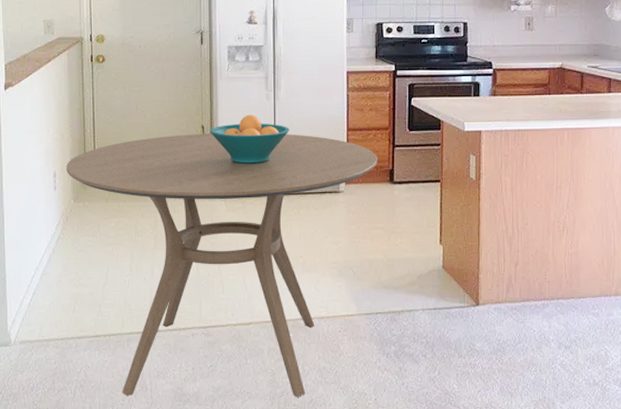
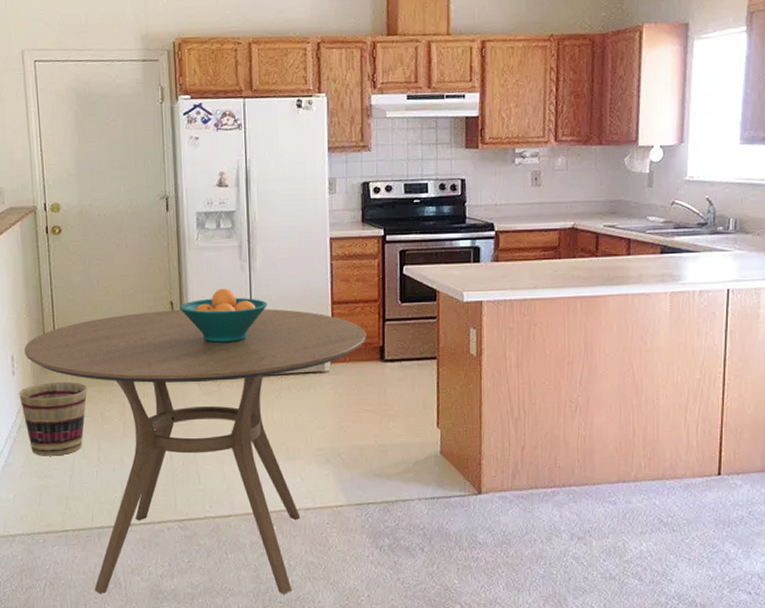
basket: none [59,197,123,266] -> present [19,381,87,456]

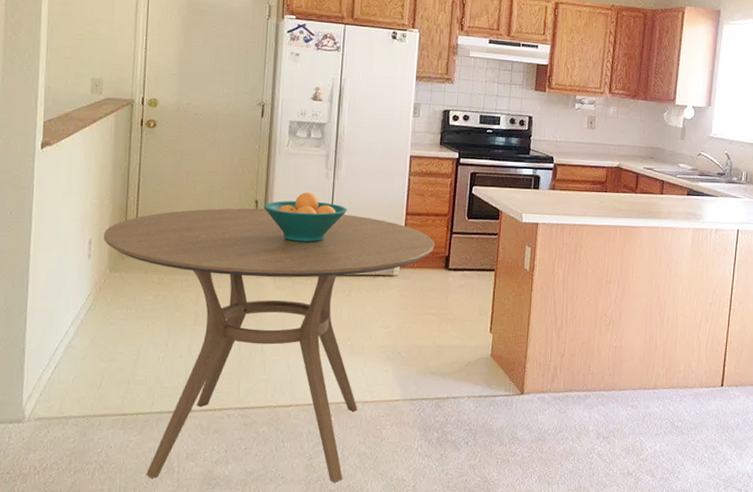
basket: present [19,381,87,456] -> none [92,267,163,340]

